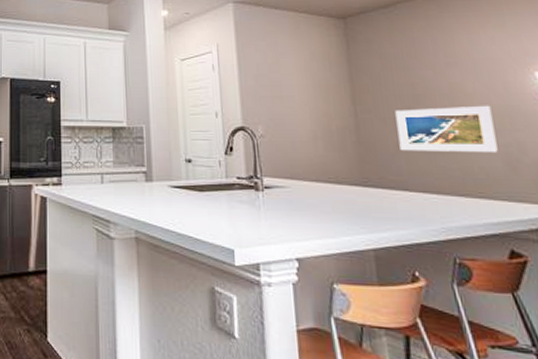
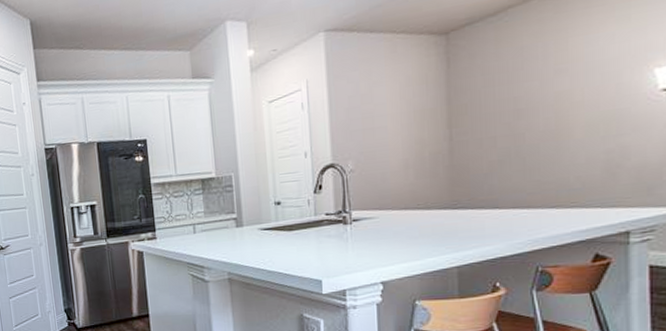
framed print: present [395,105,498,152] -> none [493,111,598,170]

